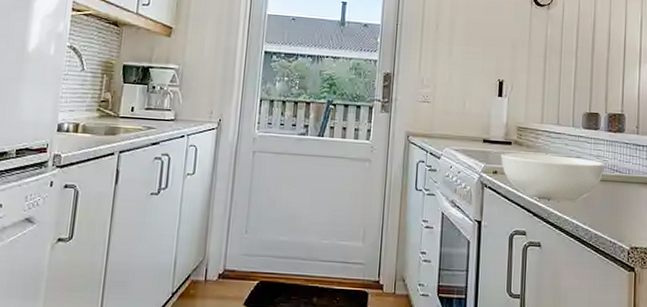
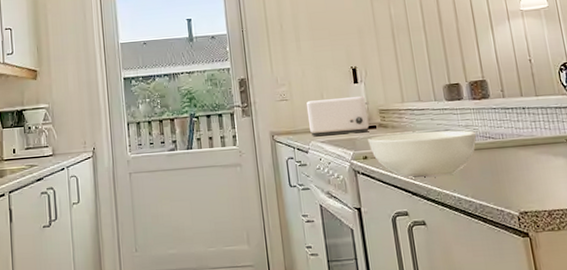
toaster: none [445,107,509,148] -> present [306,95,369,137]

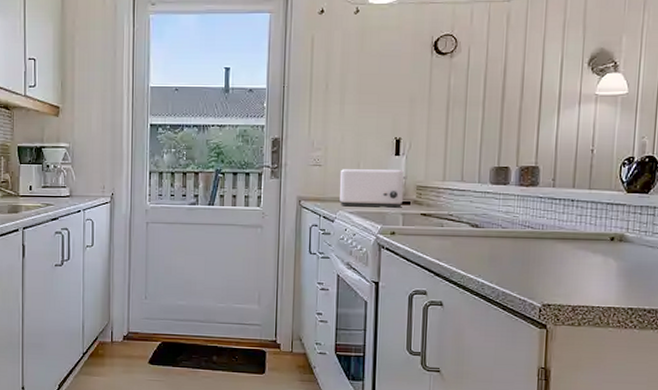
bowl: present [368,130,477,178] -> none [399,212,516,261]

